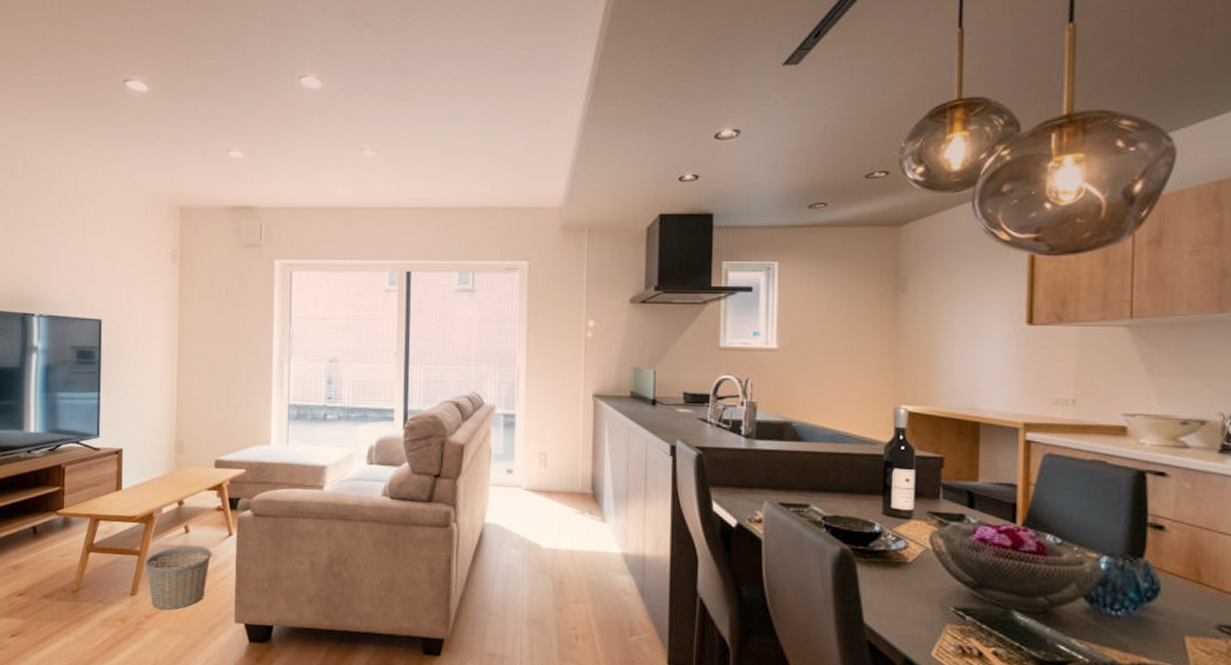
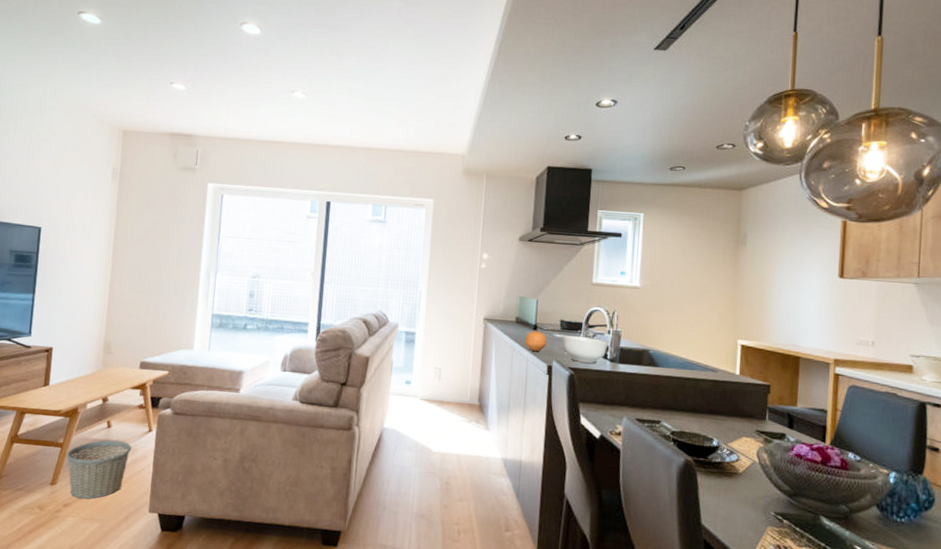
fruit: none [642,406,669,430] -> present [524,330,548,351]
bowl: none [686,409,743,440] -> present [562,335,609,363]
bottle: present [881,407,917,520] -> none [718,341,749,437]

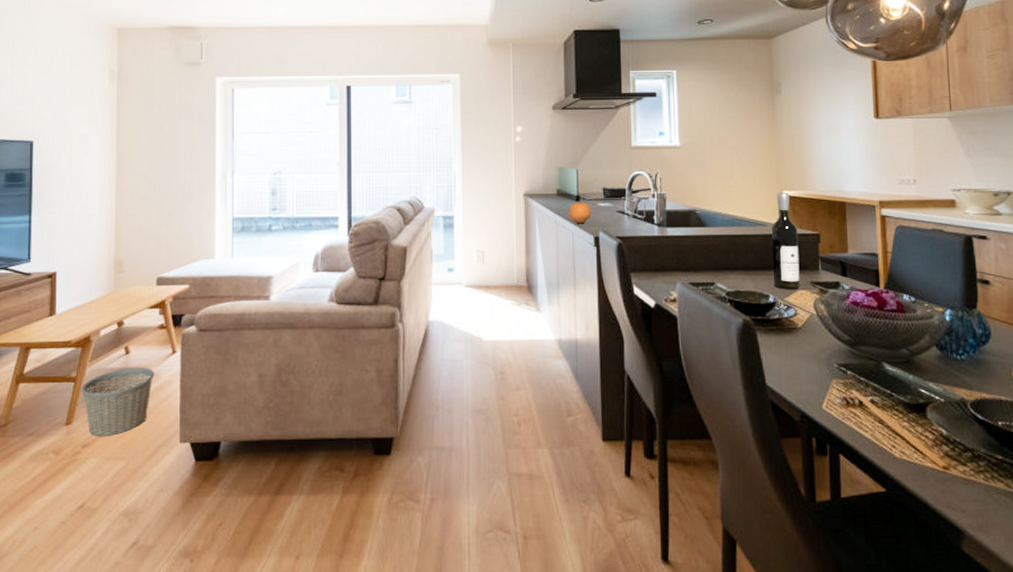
bowl: present [562,335,609,363] -> none [606,202,654,230]
bottle: none [718,341,749,437] -> present [771,193,800,290]

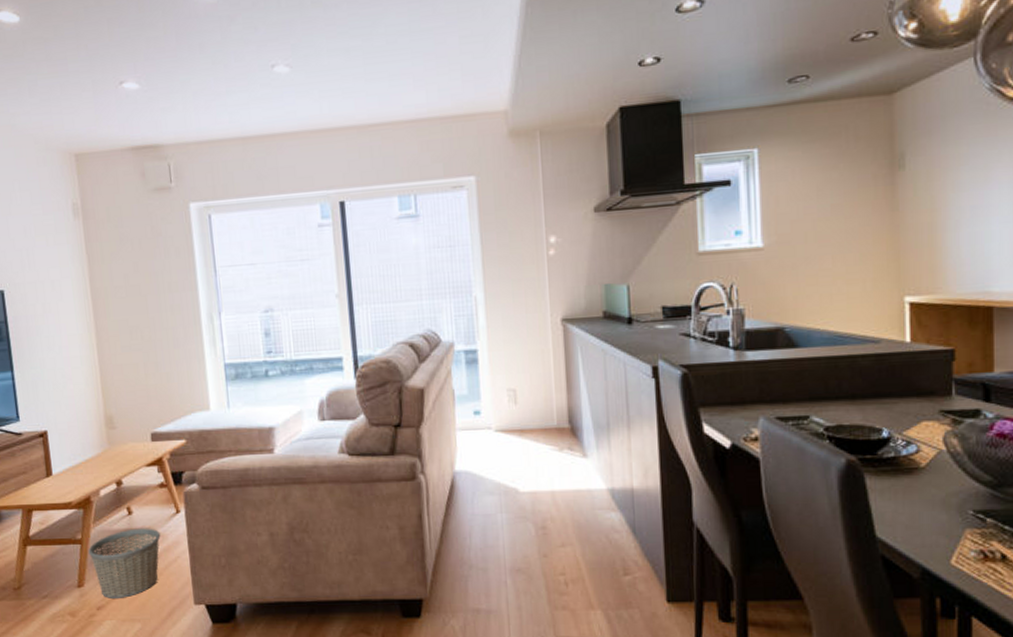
fruit: present [568,202,592,223] -> none [618,325,648,351]
bottle: present [771,193,800,290] -> none [886,299,925,422]

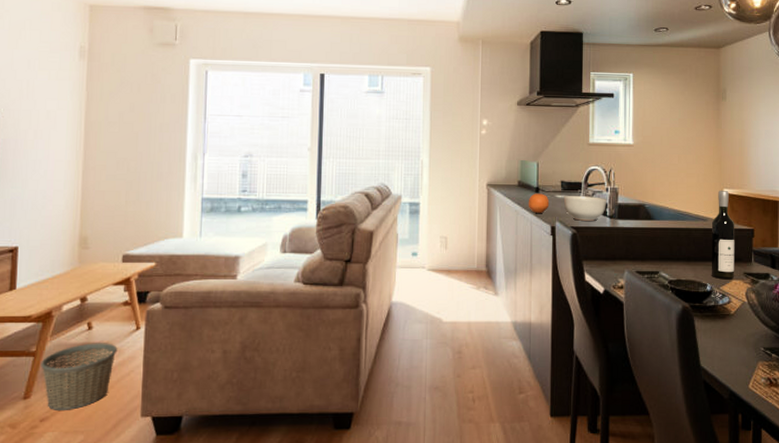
fruit: none [618,325,648,351] -> present [528,193,550,213]
bowl: none [666,322,729,357] -> present [563,195,607,221]
bottle: none [886,299,925,422] -> present [711,191,735,280]

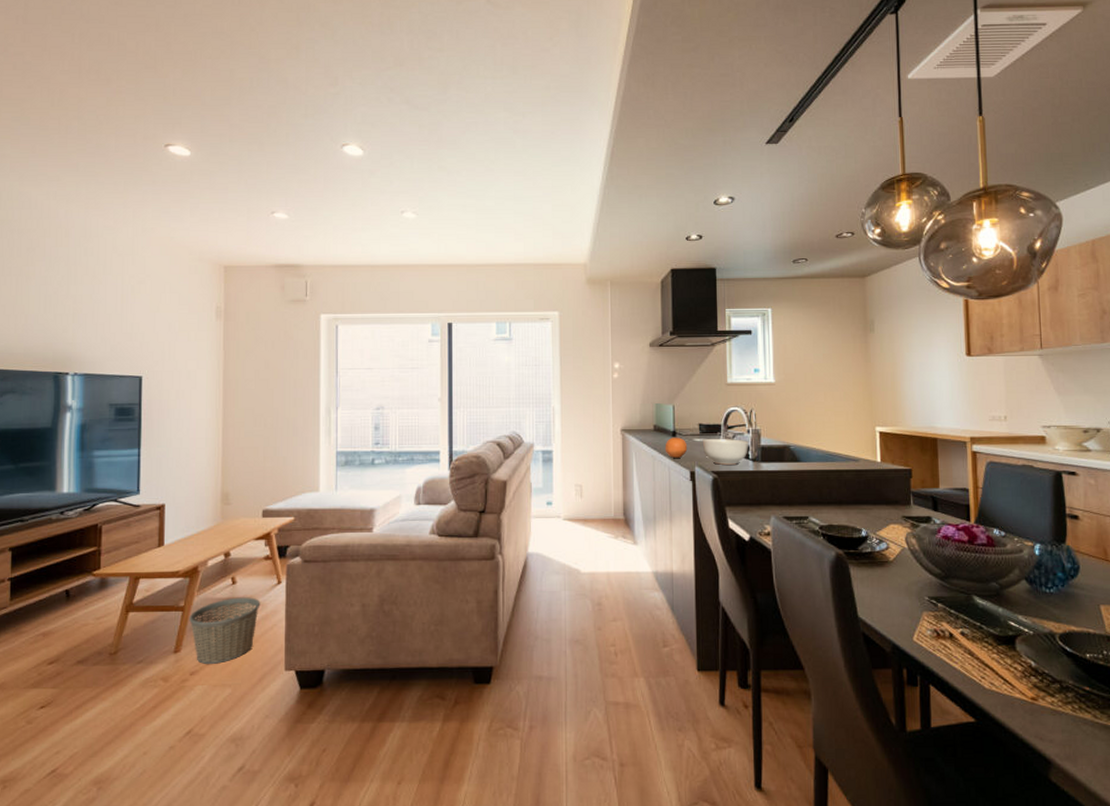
bottle: present [711,191,735,280] -> none [864,429,892,524]

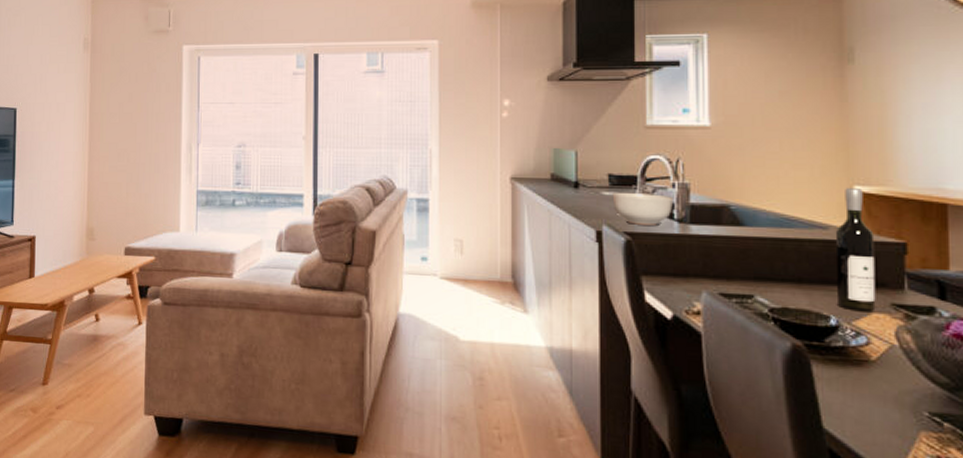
basket: present [189,597,261,664] -> none [56,335,122,401]
fruit: present [665,437,688,458] -> none [564,189,593,214]
bottle: none [864,429,892,524] -> present [835,188,876,313]

